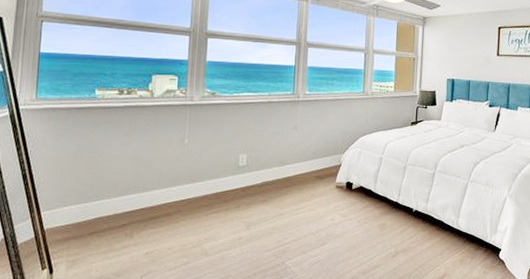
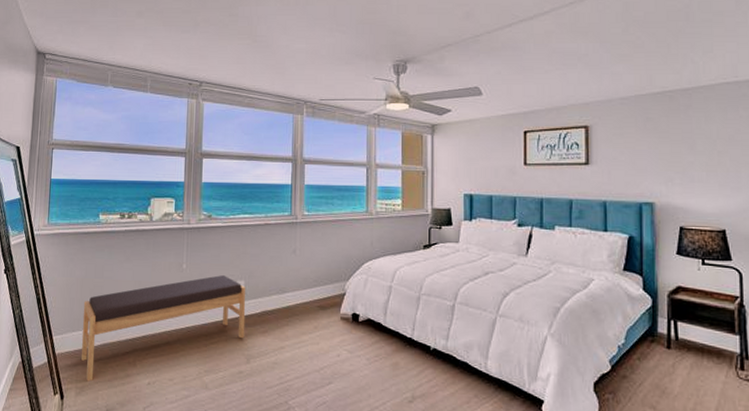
bench: none [72,149,248,255] -> present [80,275,246,382]

